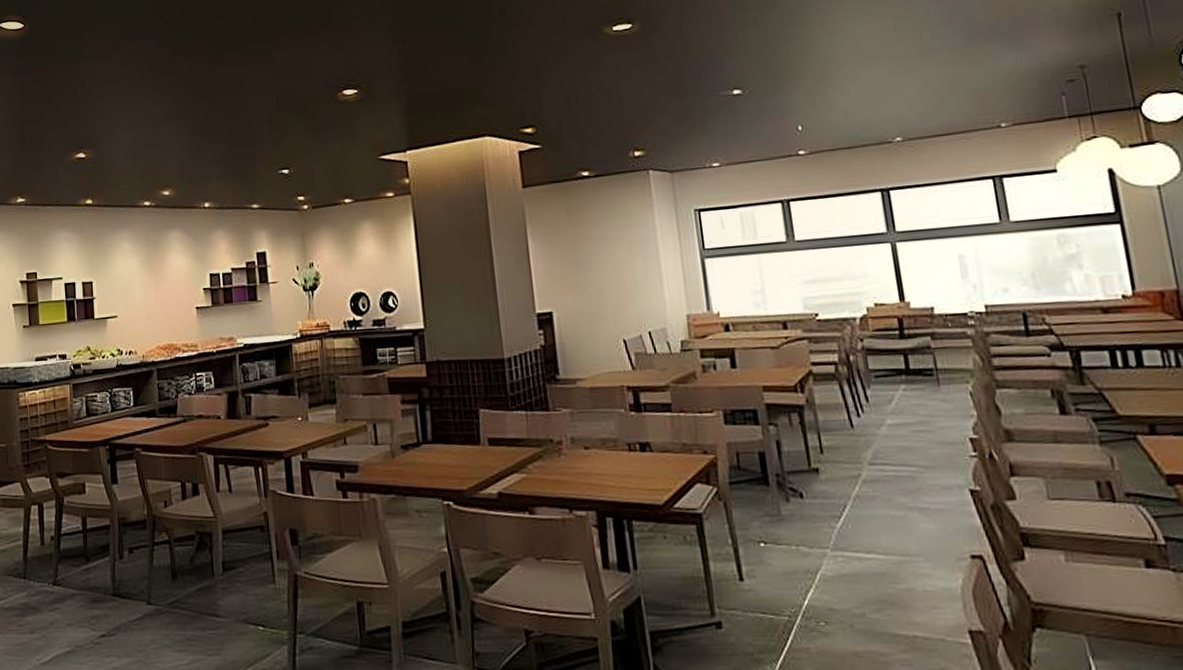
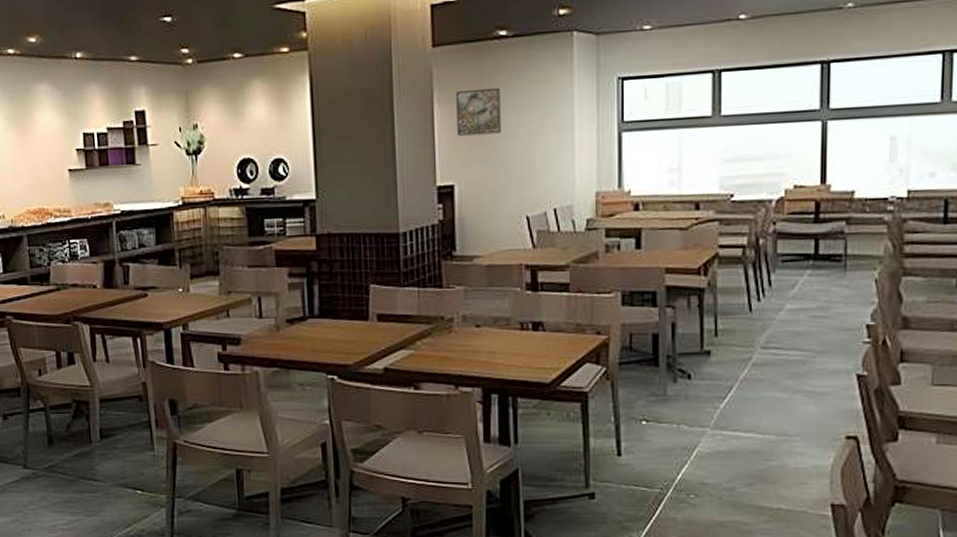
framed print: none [547,221,592,267] -> present [456,87,501,136]

